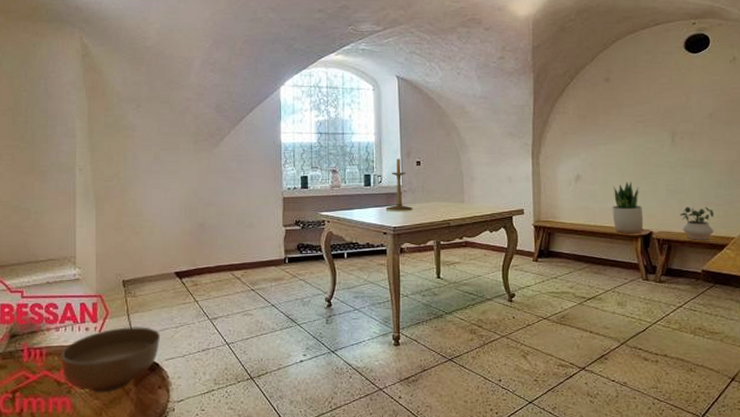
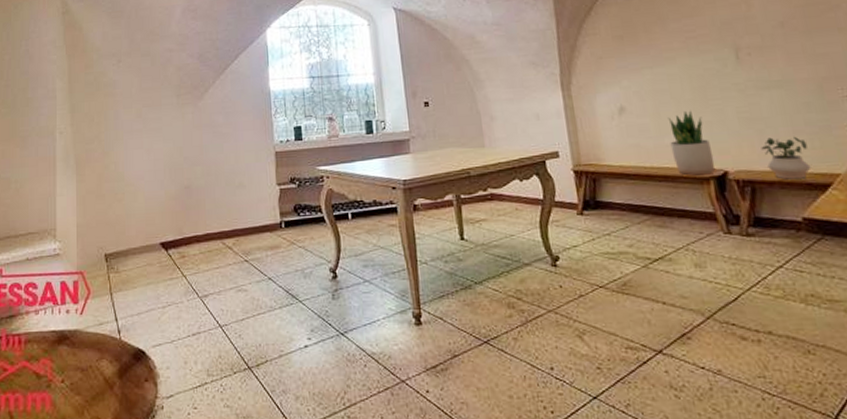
bowl: present [61,327,161,393] -> none [40,307,147,387]
candlestick: present [385,153,413,212] -> none [392,93,425,163]

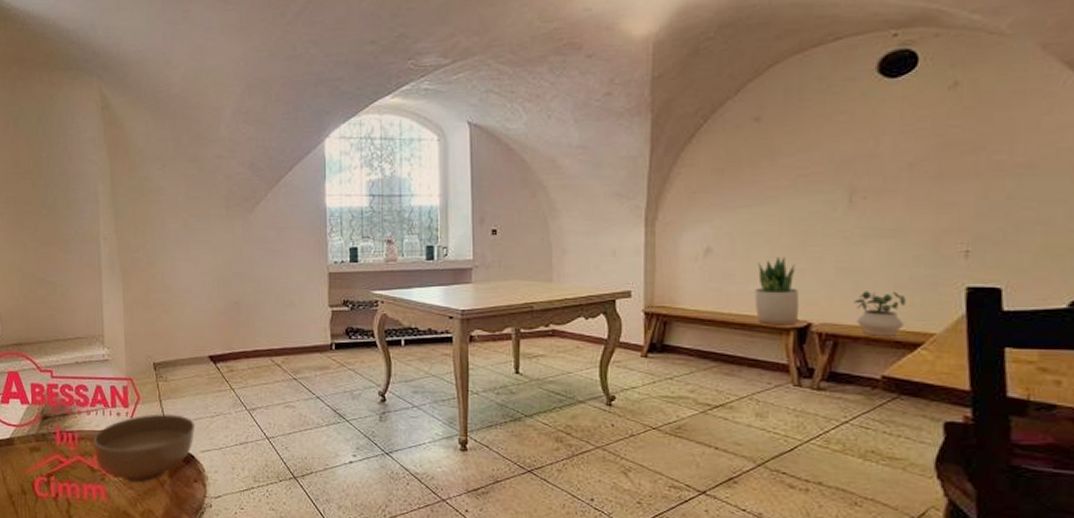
bowl: none [40,307,147,387] -> present [93,413,195,483]

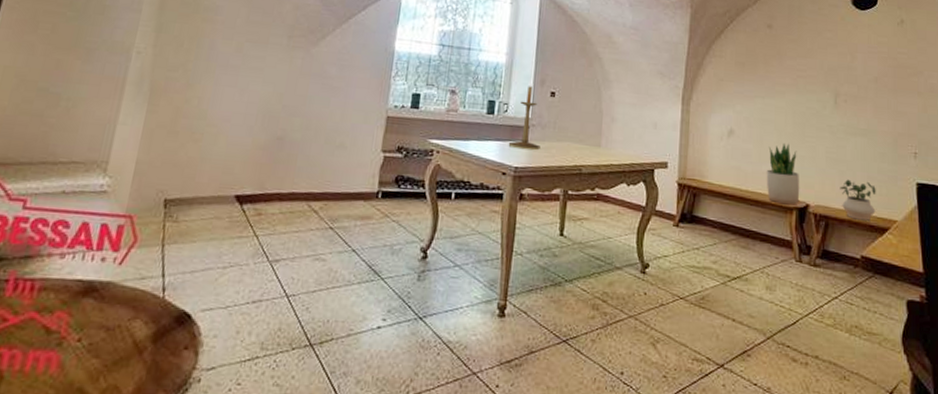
bowl: present [93,413,195,483] -> none [57,260,201,350]
candlestick: none [452,219,486,292] -> present [508,79,541,151]

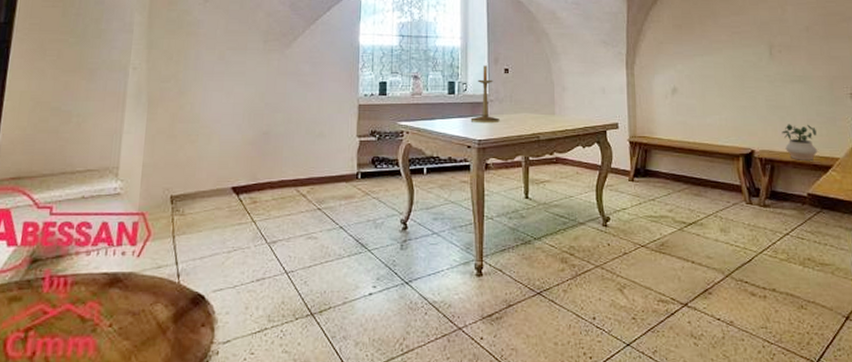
planter: present [766,143,800,205] -> none [711,95,745,152]

